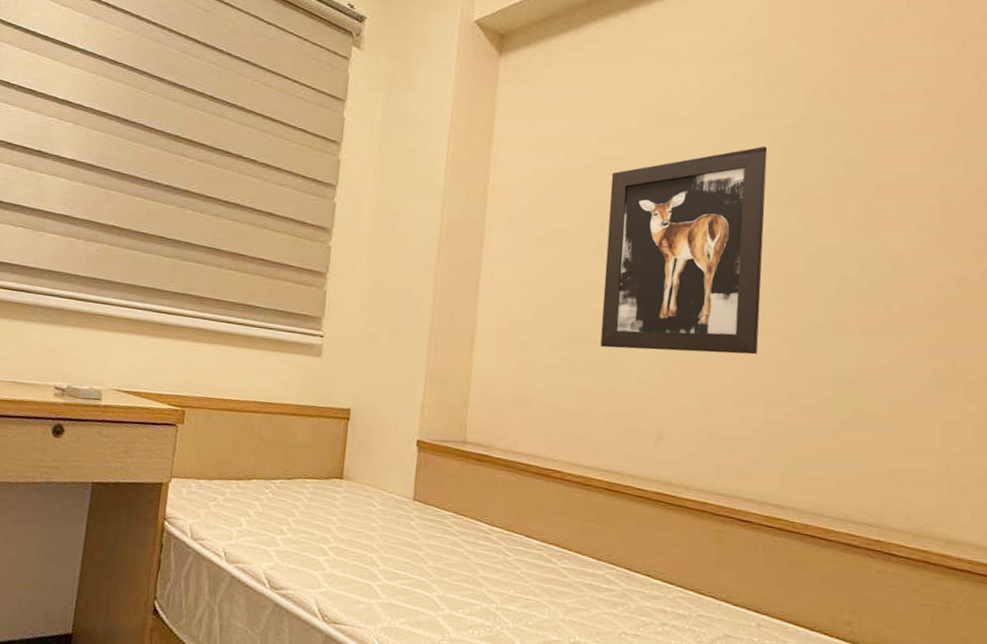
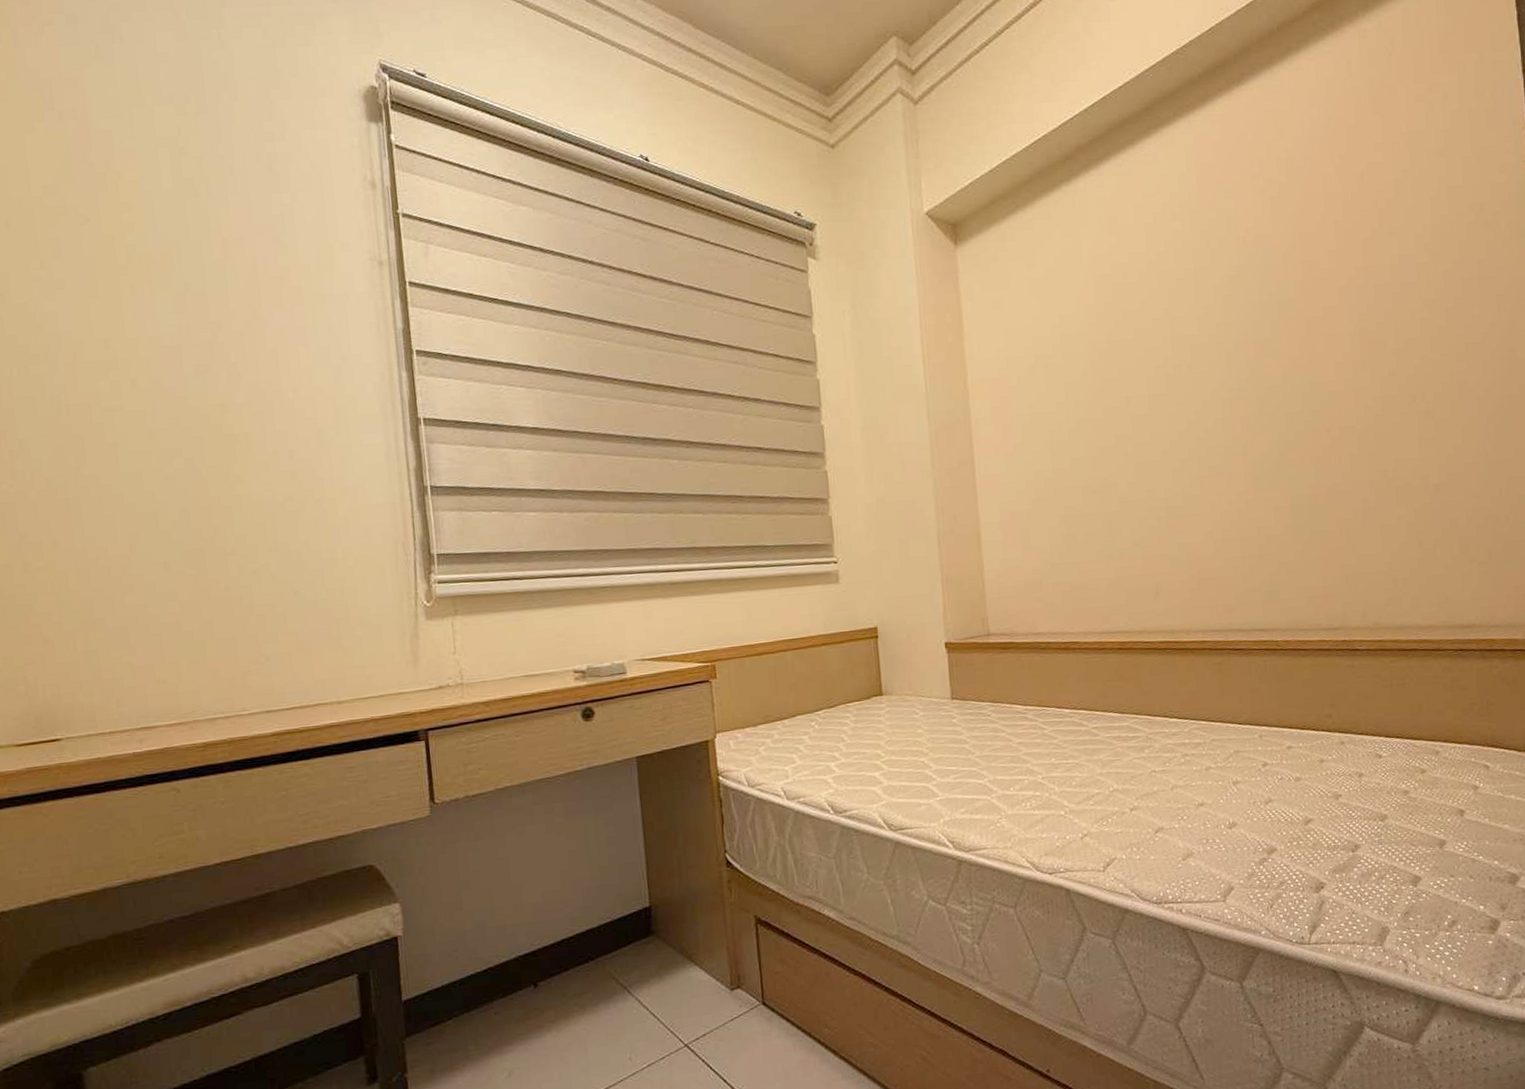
wall art: present [600,146,768,355] -> none [1079,300,1229,519]

